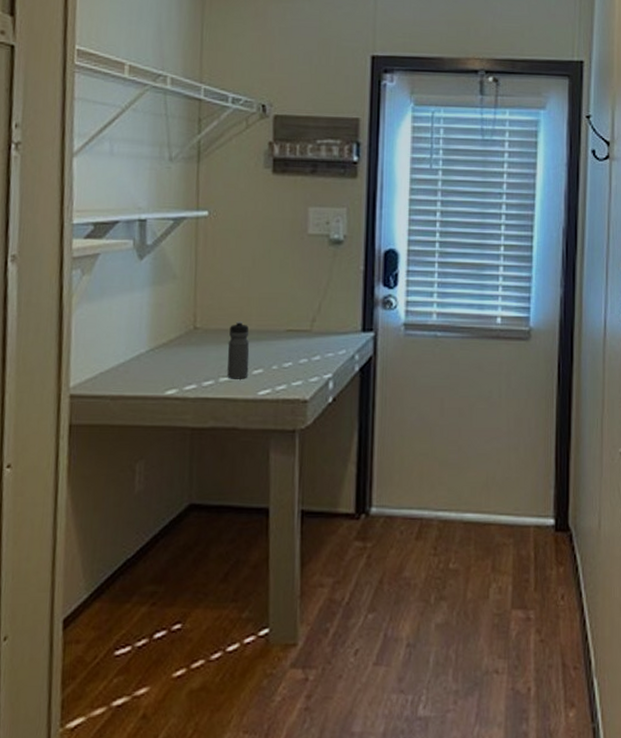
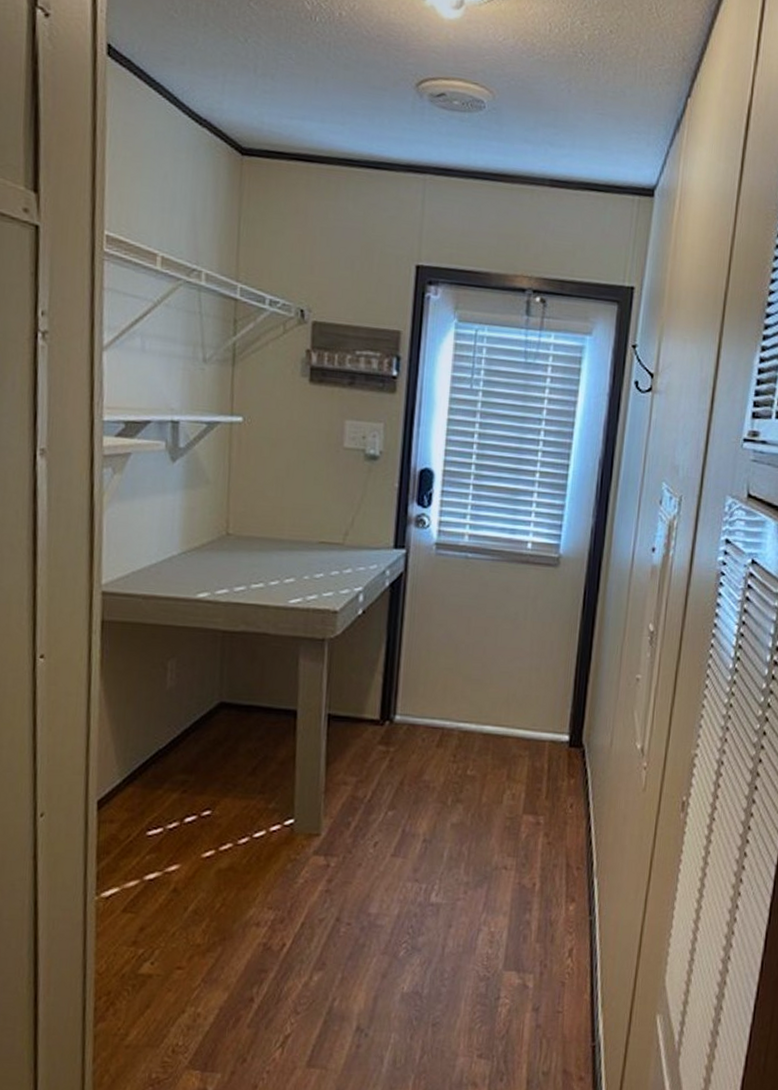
water bottle: present [227,321,250,379] -> none [259,530,282,587]

